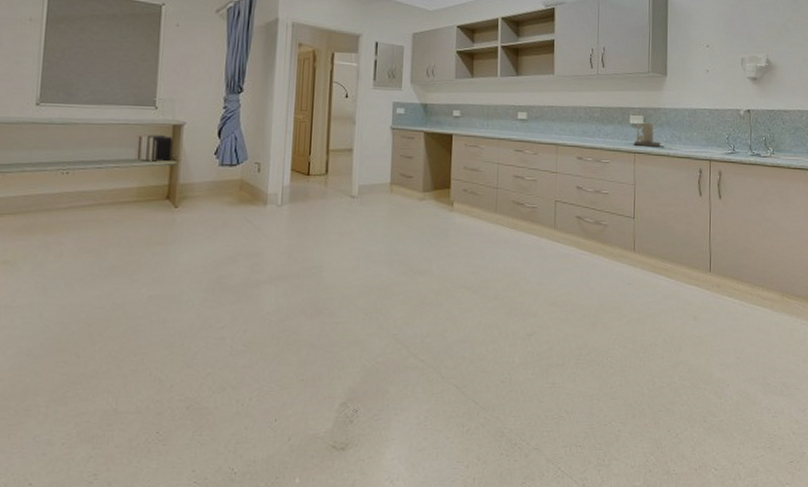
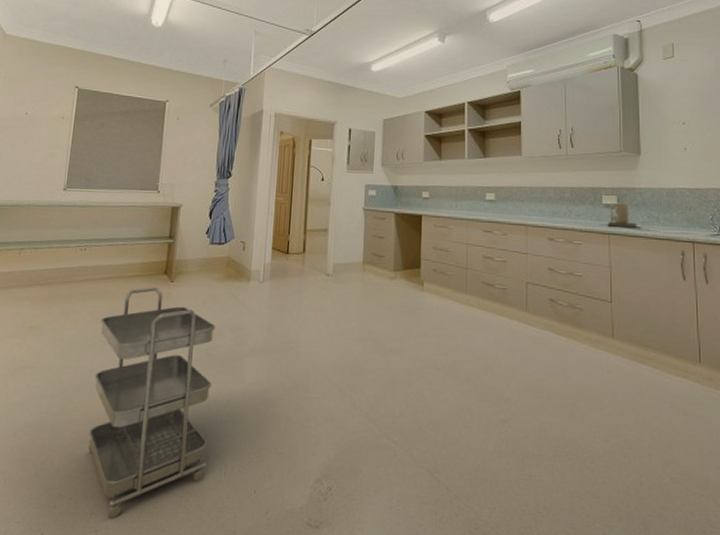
utility cart: none [82,213,229,461] -> present [88,287,216,519]
books: present [135,134,174,162] -> none [139,215,172,240]

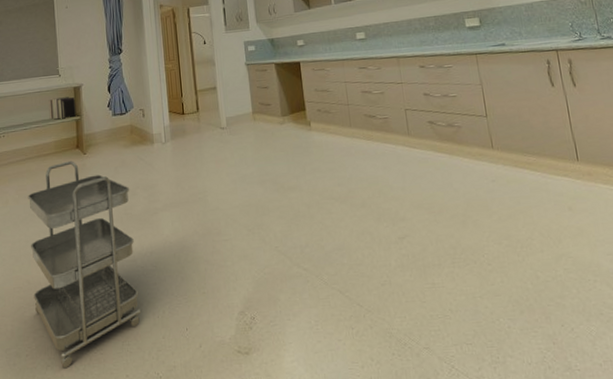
books: none [139,215,172,240] -> present [48,97,77,120]
paper towel roll: present [607,202,637,228] -> none [473,23,502,47]

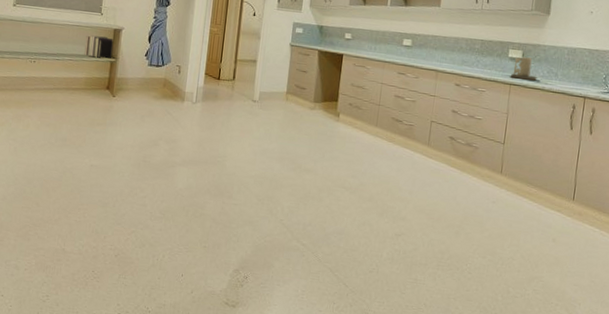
utility cart: present [27,161,142,369] -> none [40,99,153,288]
paper towel roll: none [473,23,502,47] -> present [510,56,537,81]

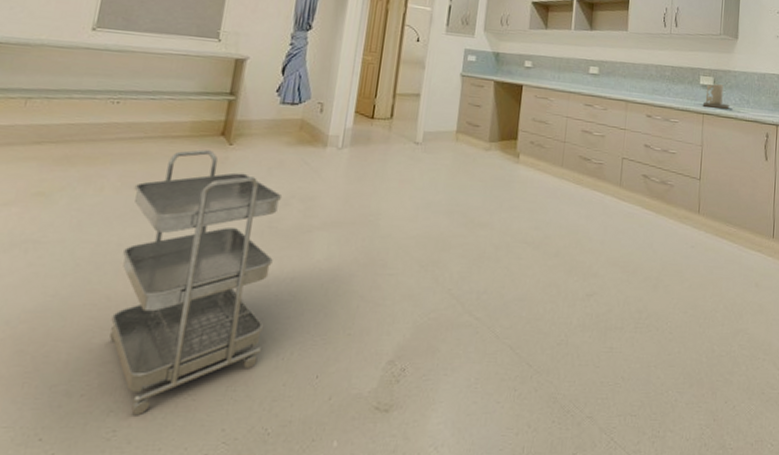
utility cart: none [40,99,153,288] -> present [109,149,283,416]
books: present [84,35,114,59] -> none [191,67,235,96]

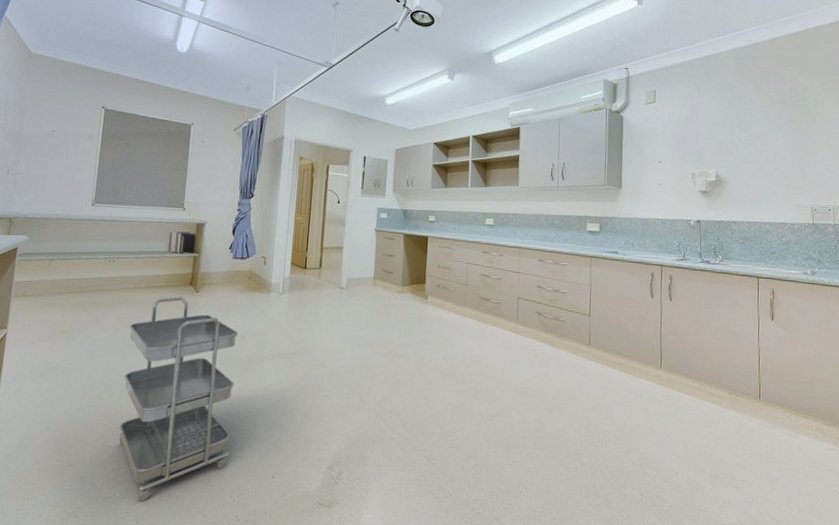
books: none [191,67,235,96] -> present [166,231,197,254]
paper towel roll: present [702,83,729,109] -> none [590,229,615,252]

